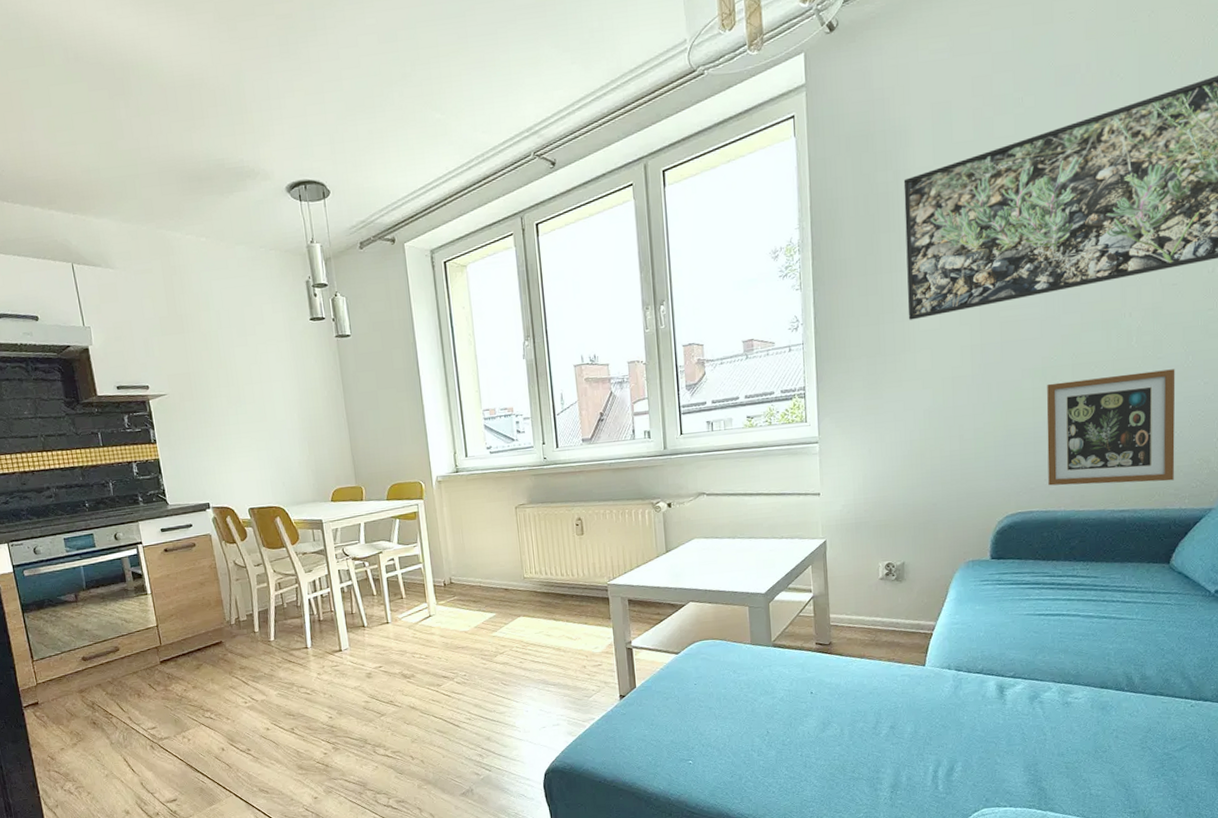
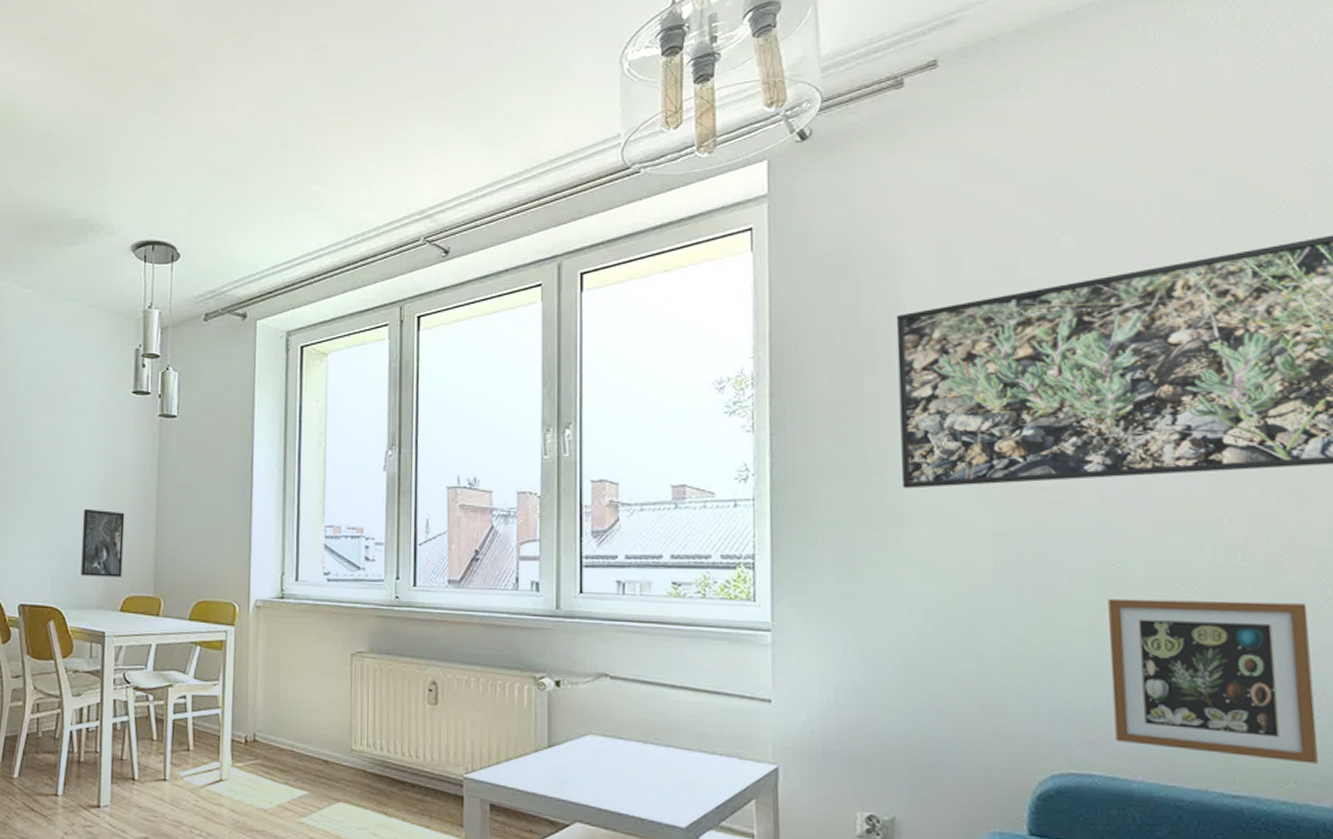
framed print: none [286,422,328,478] -> present [81,508,125,578]

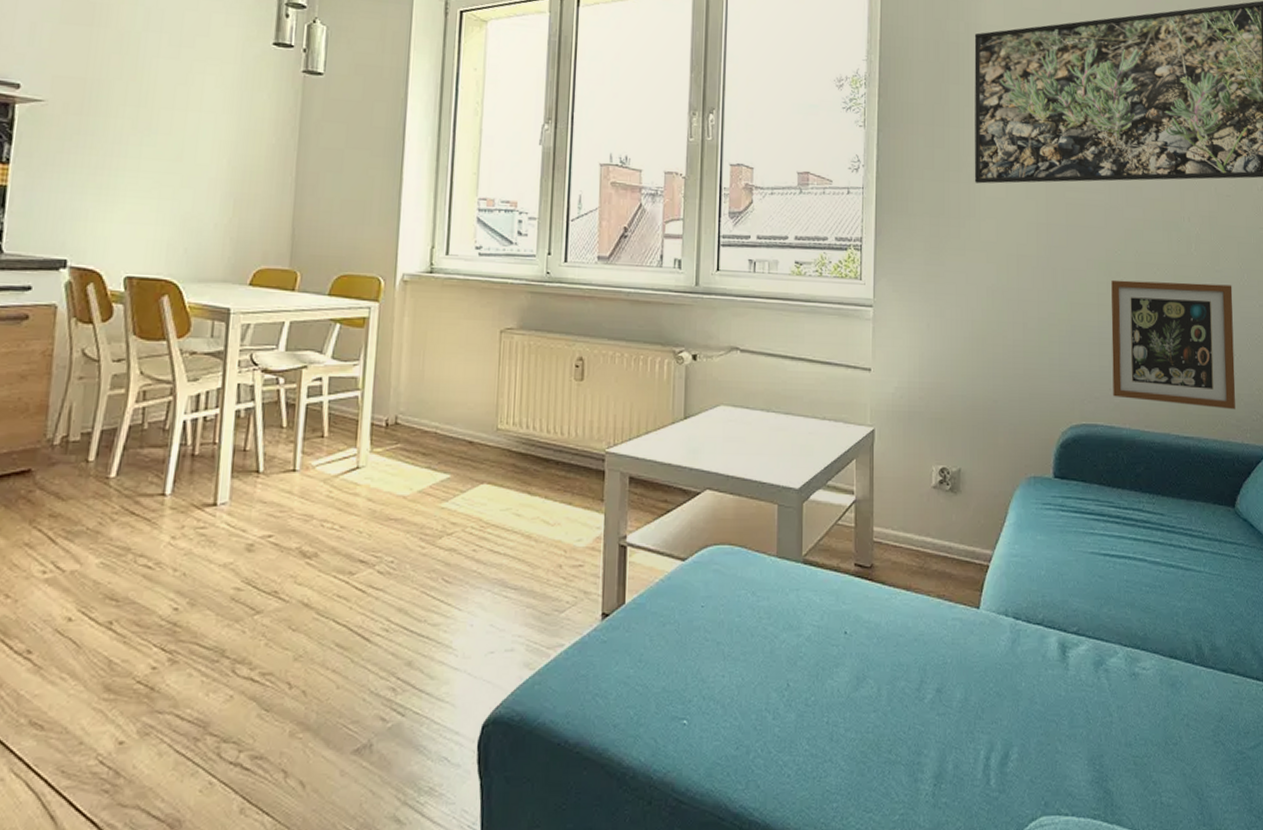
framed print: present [81,508,125,578] -> none [203,169,259,248]

